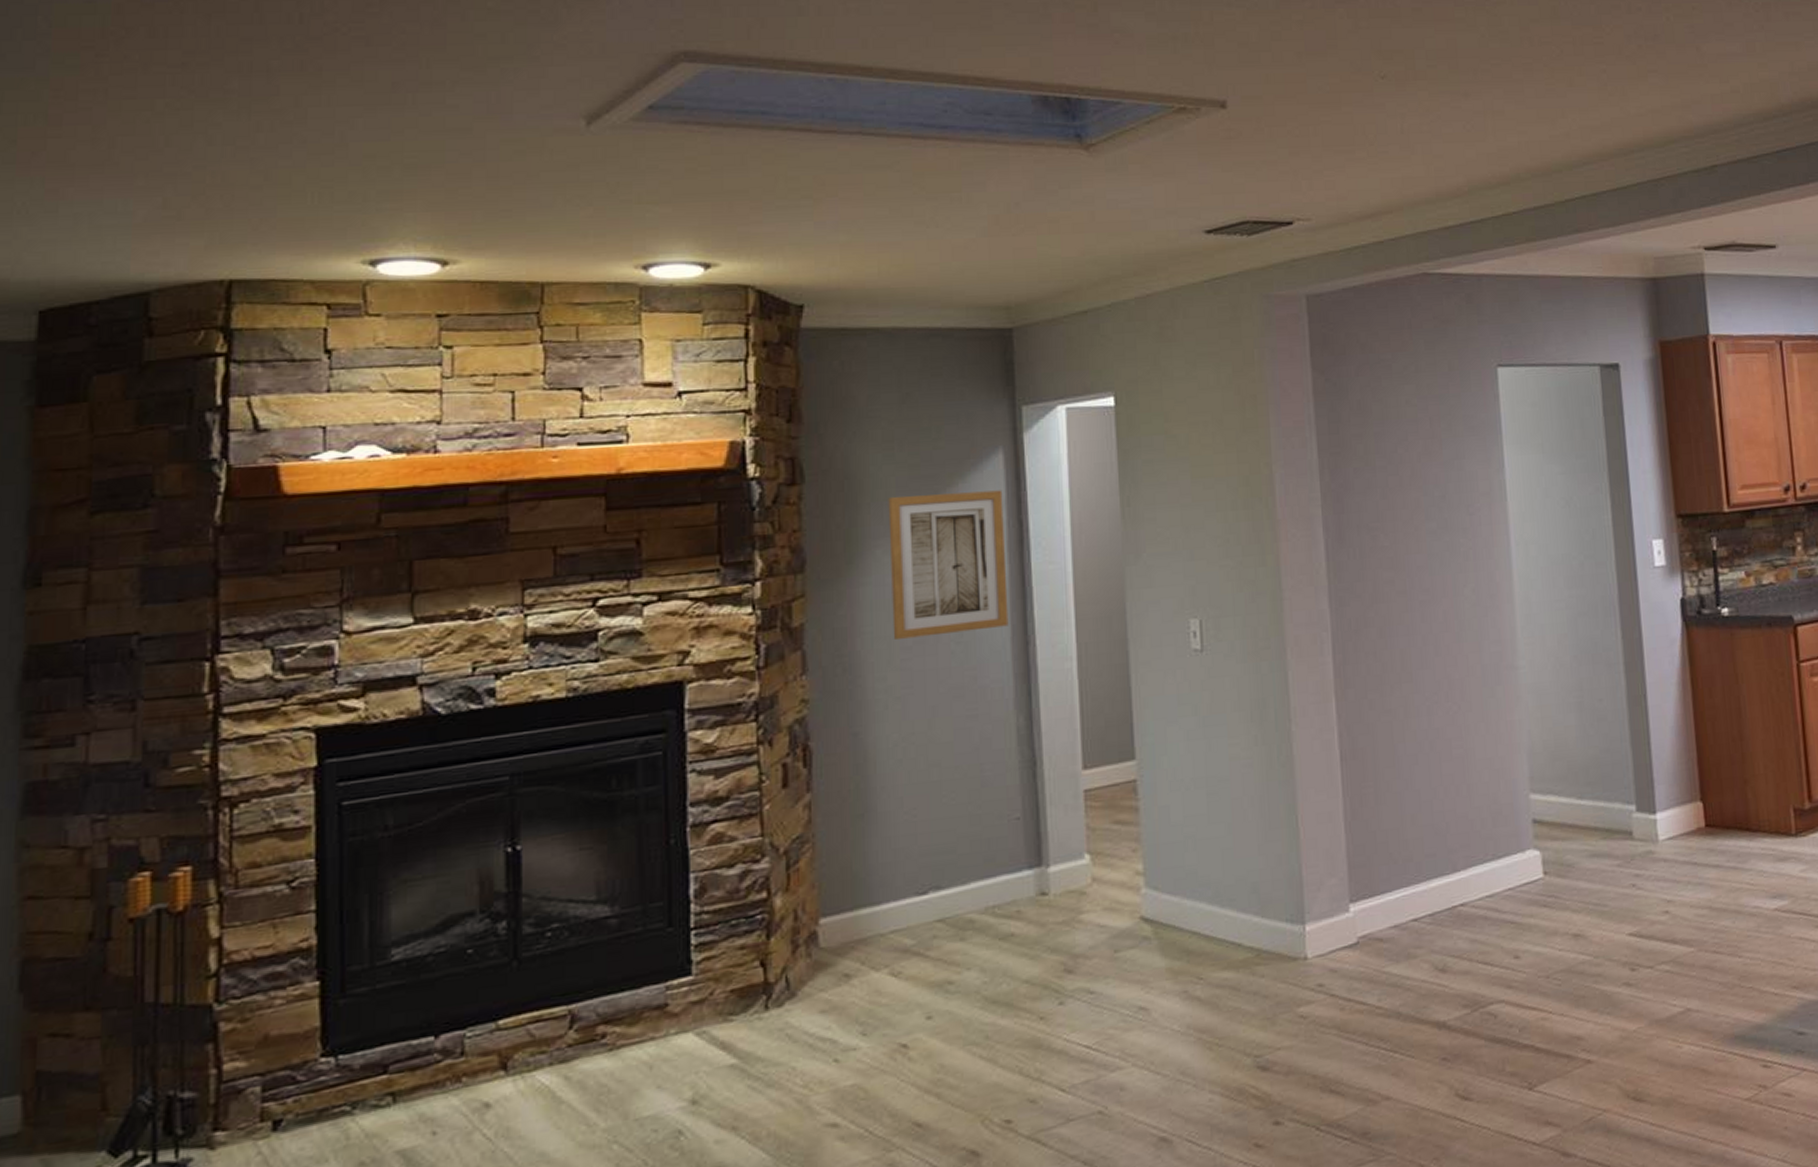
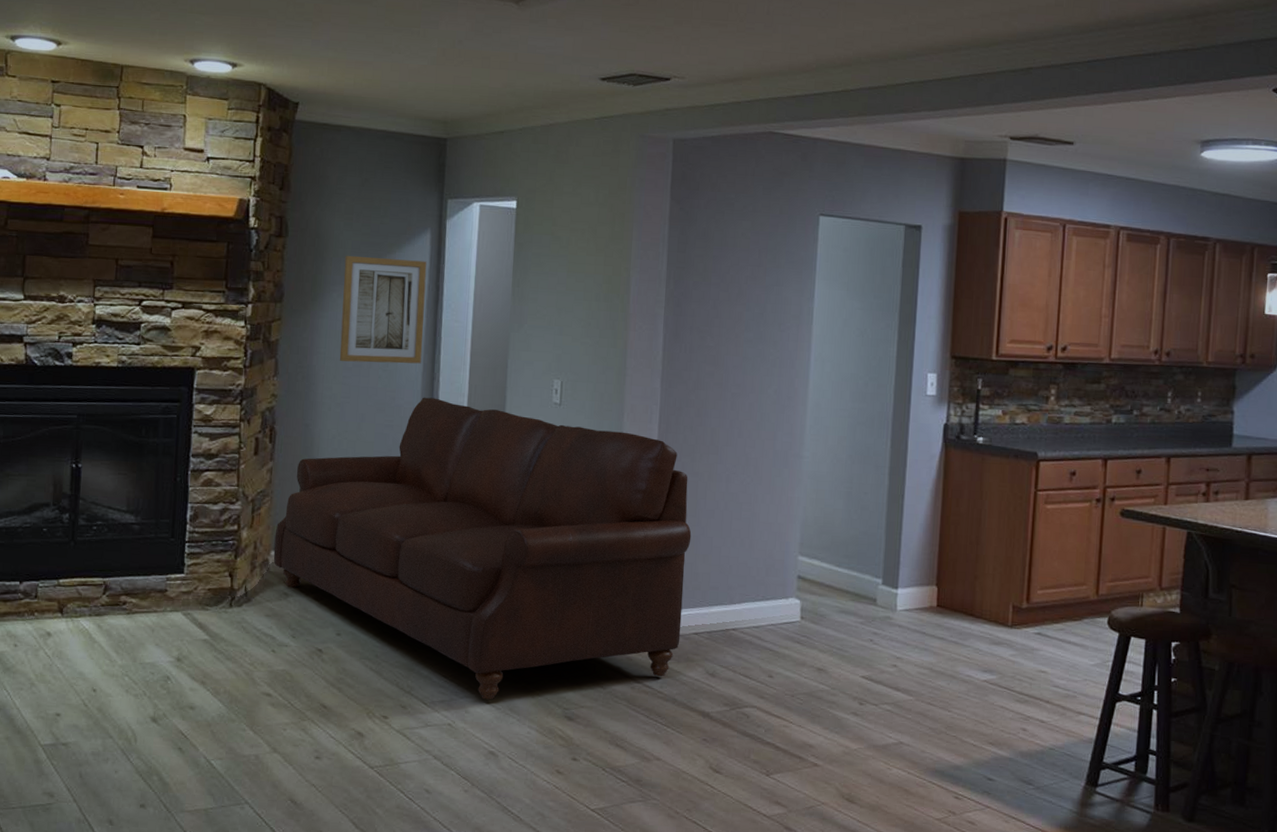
sofa: none [823,668,1396,1067] -> present [273,397,692,700]

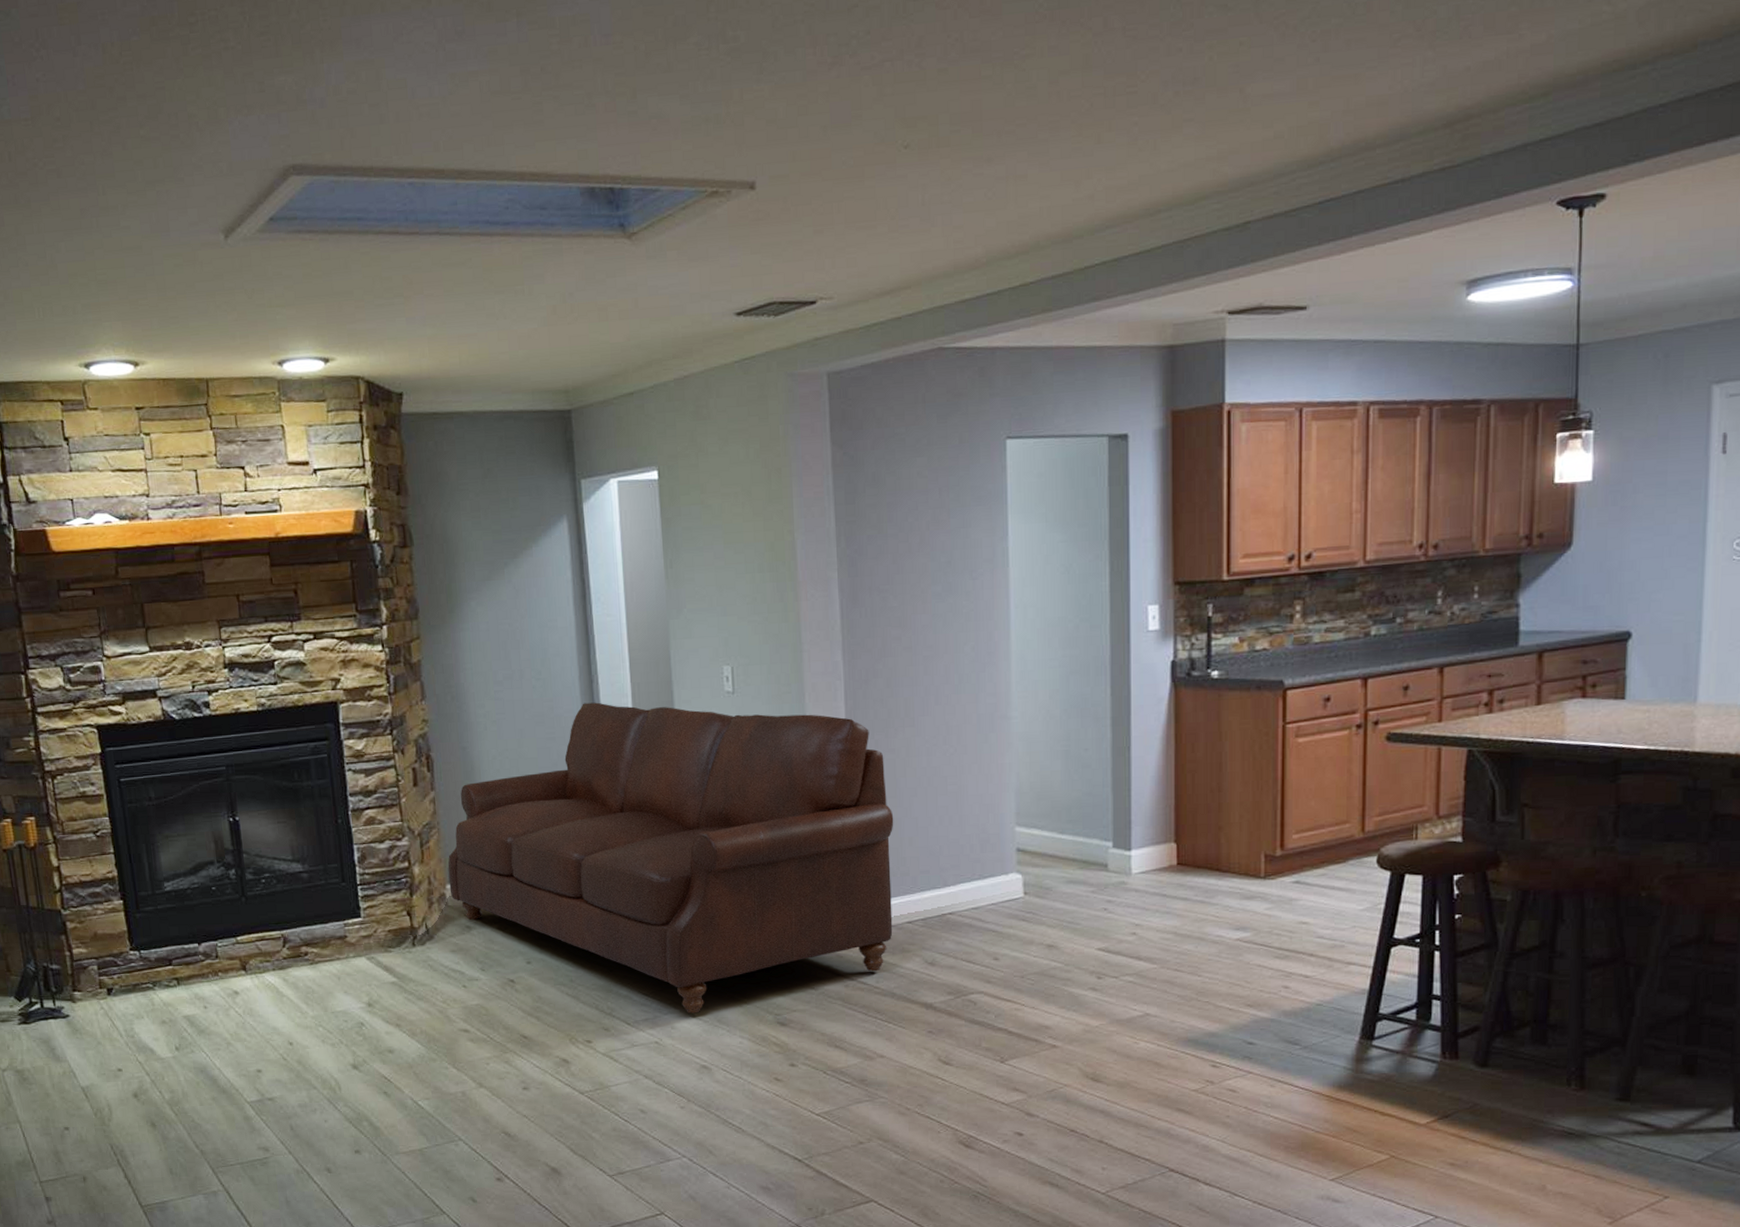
wall art: present [339,255,427,364] -> none [478,553,577,675]

